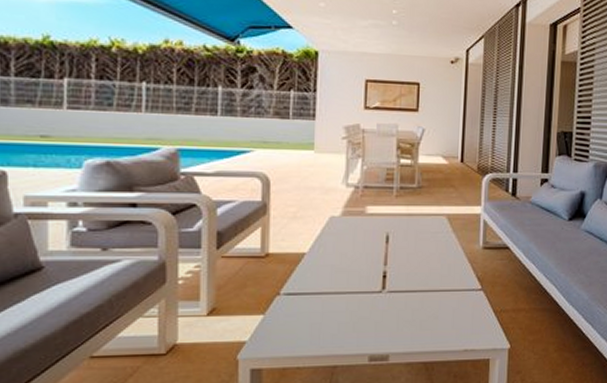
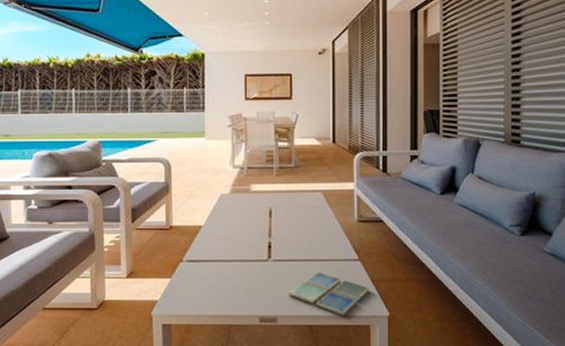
drink coaster: none [404,303,492,350] -> present [289,271,370,316]

